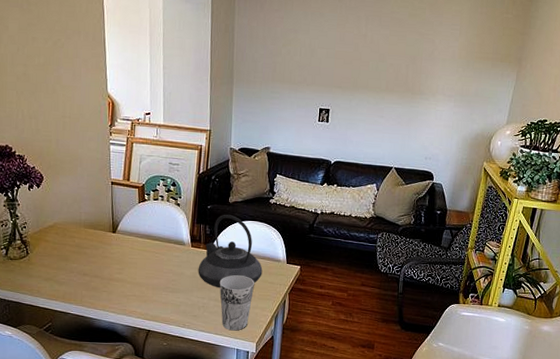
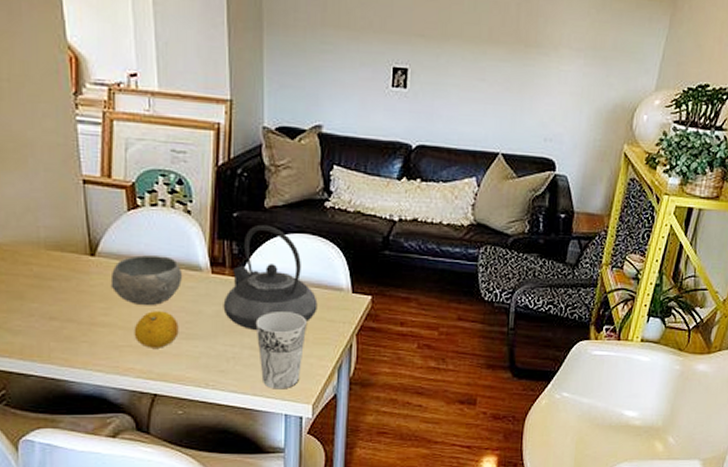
bowl: none [124,233,172,268] -> present [110,255,183,306]
fruit: none [137,272,168,298] -> present [134,311,179,348]

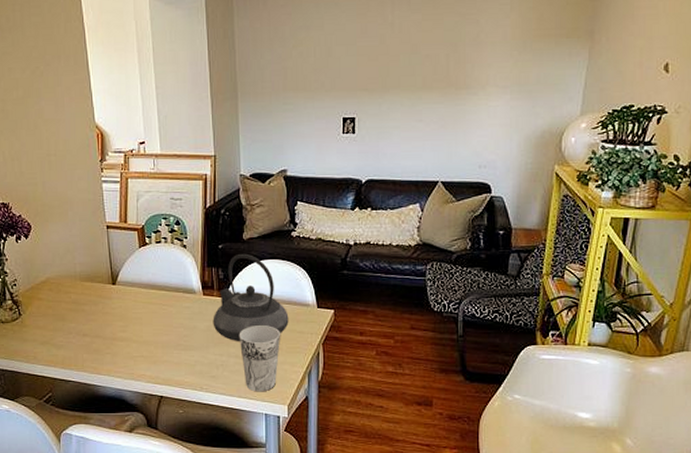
bowl: present [110,255,183,306] -> none [127,282,181,324]
fruit: present [134,311,179,348] -> none [144,327,179,358]

